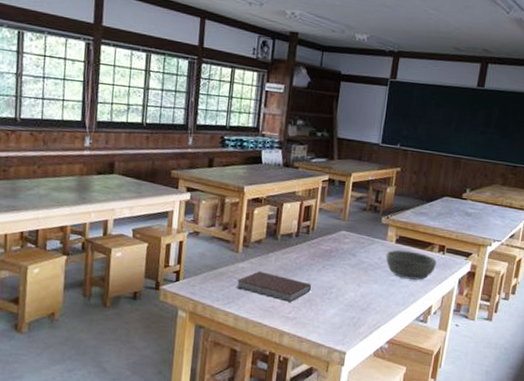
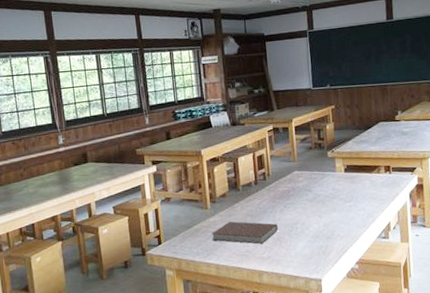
bowl: present [385,249,437,281] -> none [338,176,386,203]

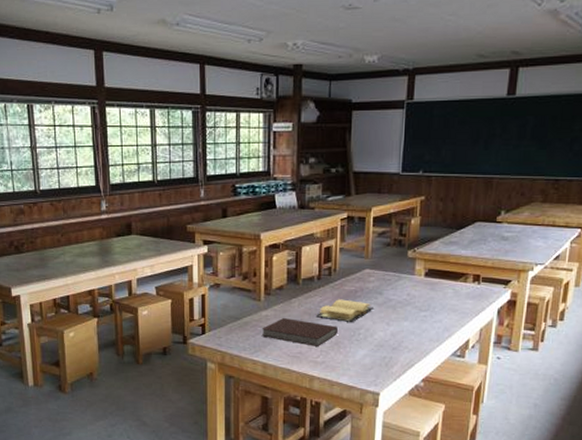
book: none [257,199,306,219] -> present [316,299,373,322]

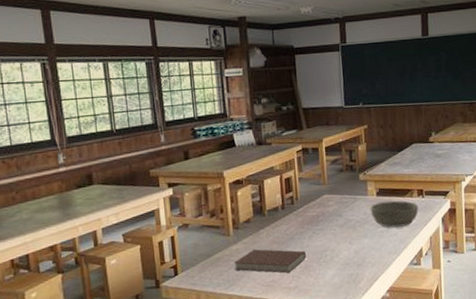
book: present [316,299,373,322] -> none [284,225,336,246]
bowl: none [415,283,471,315] -> present [370,200,418,228]

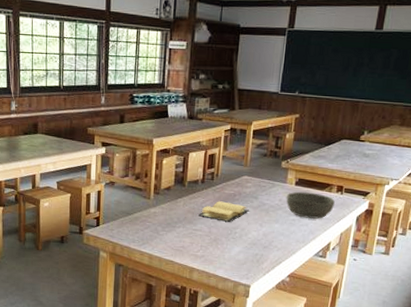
notebook: present [233,249,306,273] -> none [149,214,217,242]
book: none [284,225,336,246] -> present [198,201,249,222]

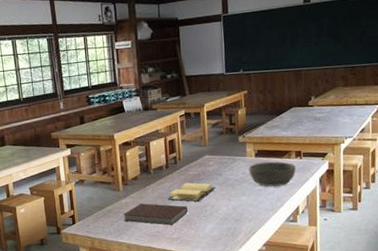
notebook: none [149,214,217,242] -> present [123,203,188,225]

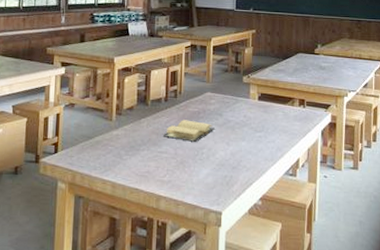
notebook: present [123,203,188,225] -> none [111,137,183,166]
bowl: present [248,161,296,187] -> none [250,106,298,135]

